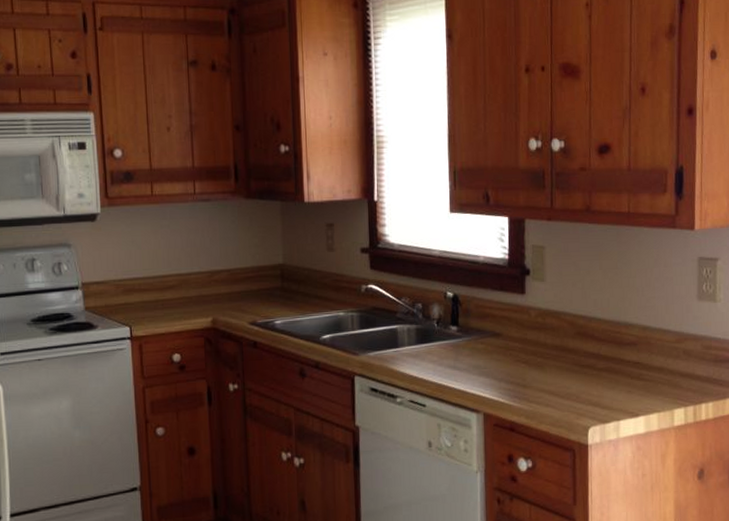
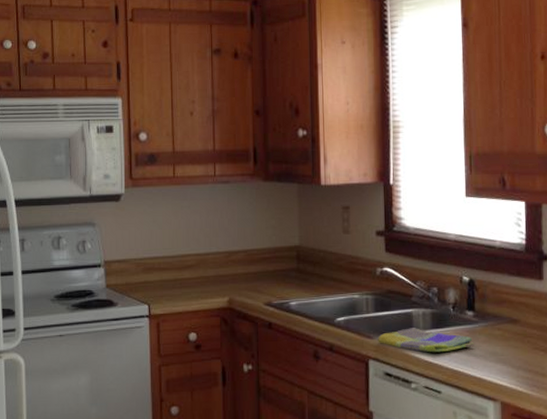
dish towel: none [362,343,458,368] -> present [377,328,474,353]

